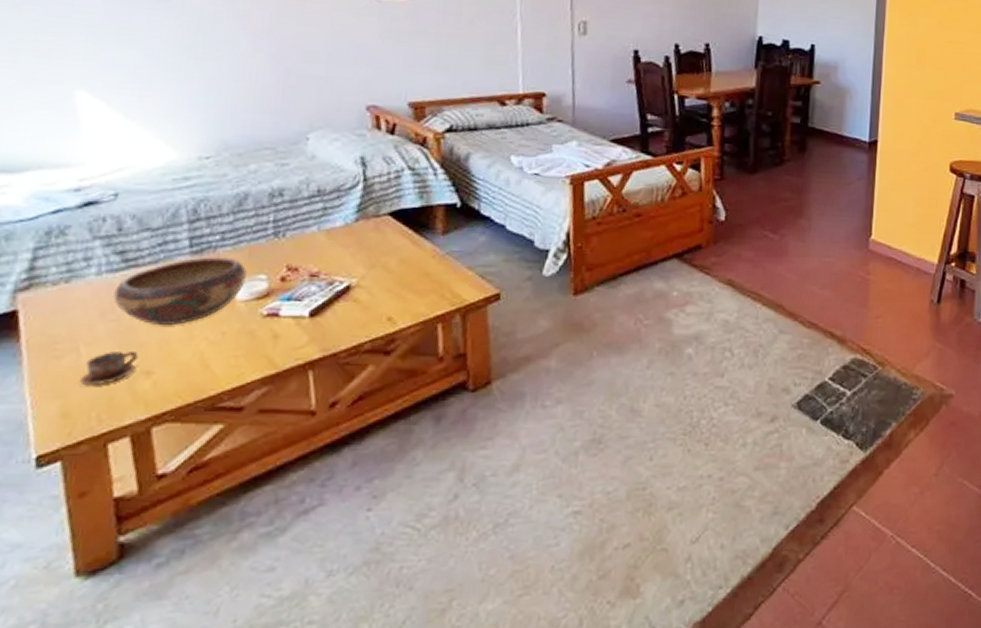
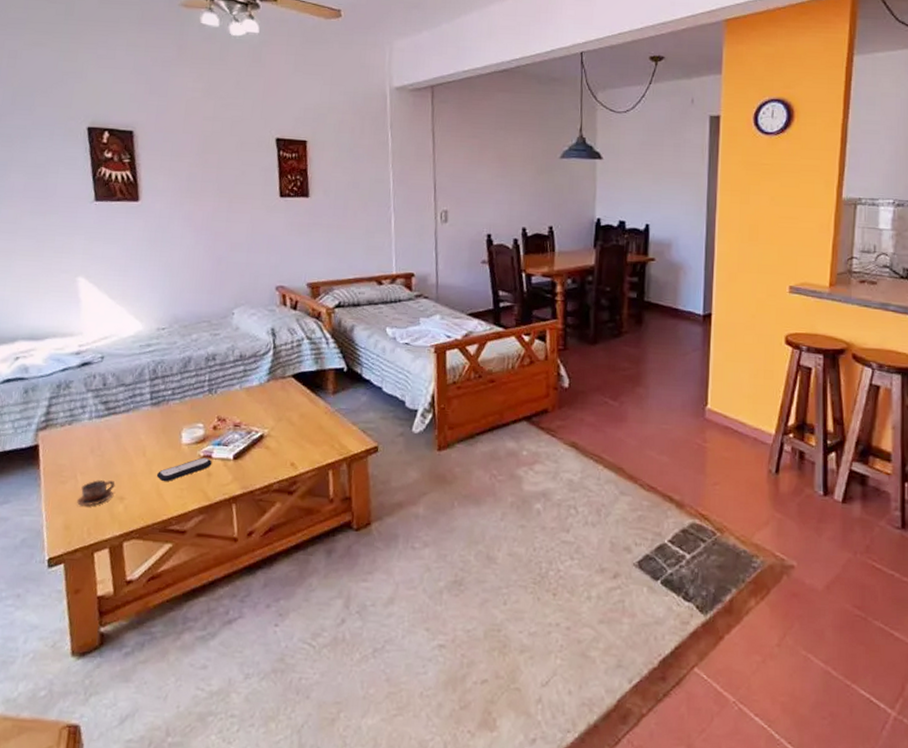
decorative bowl: present [113,257,248,325] -> none [99,407,190,461]
remote control: none [199,316,280,349] -> present [156,457,212,482]

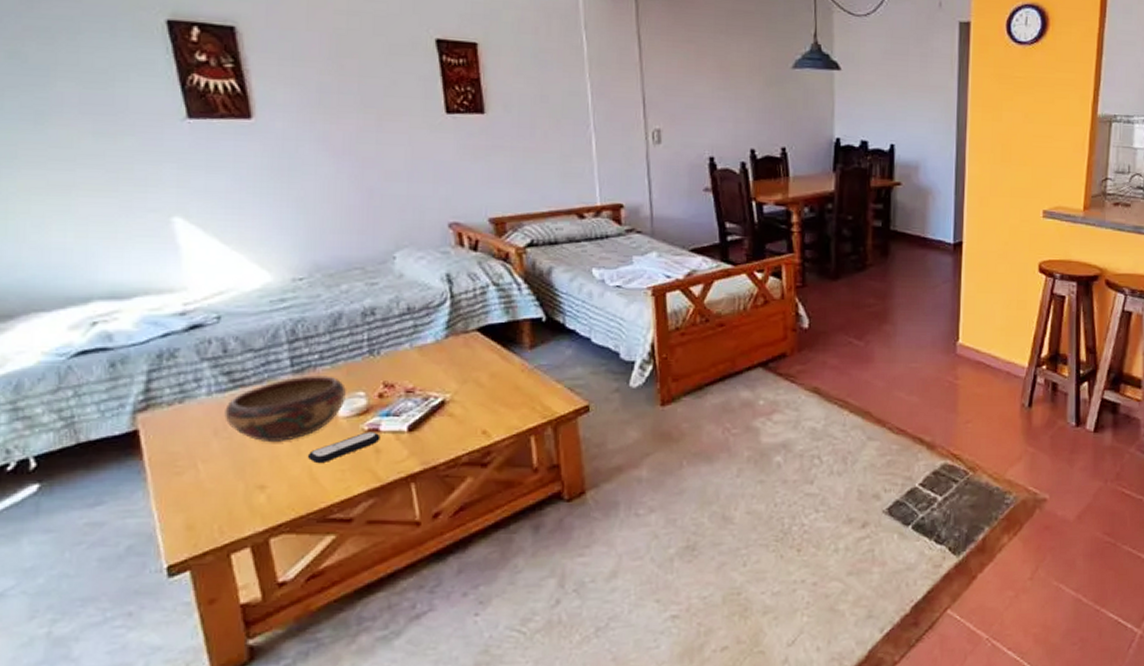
cup: present [76,480,115,506] -> none [199,467,252,500]
decorative bowl: none [99,407,190,461] -> present [224,375,347,441]

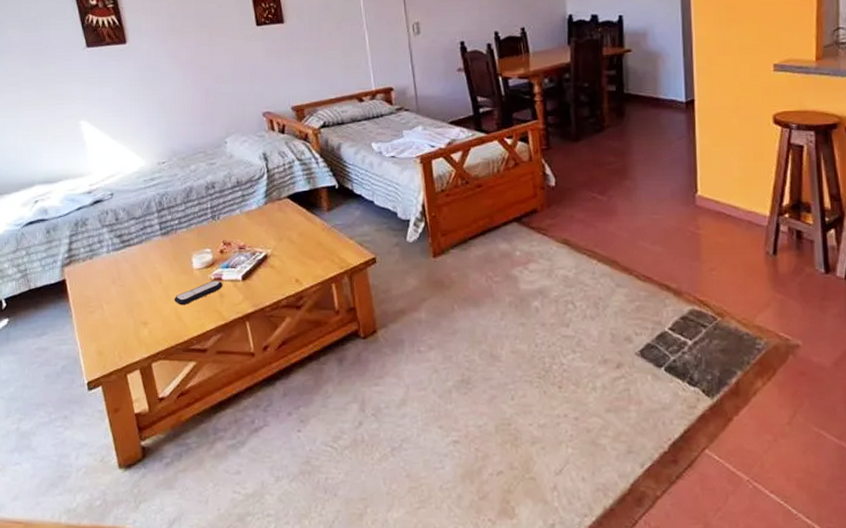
decorative bowl: present [224,375,347,441] -> none [119,237,199,288]

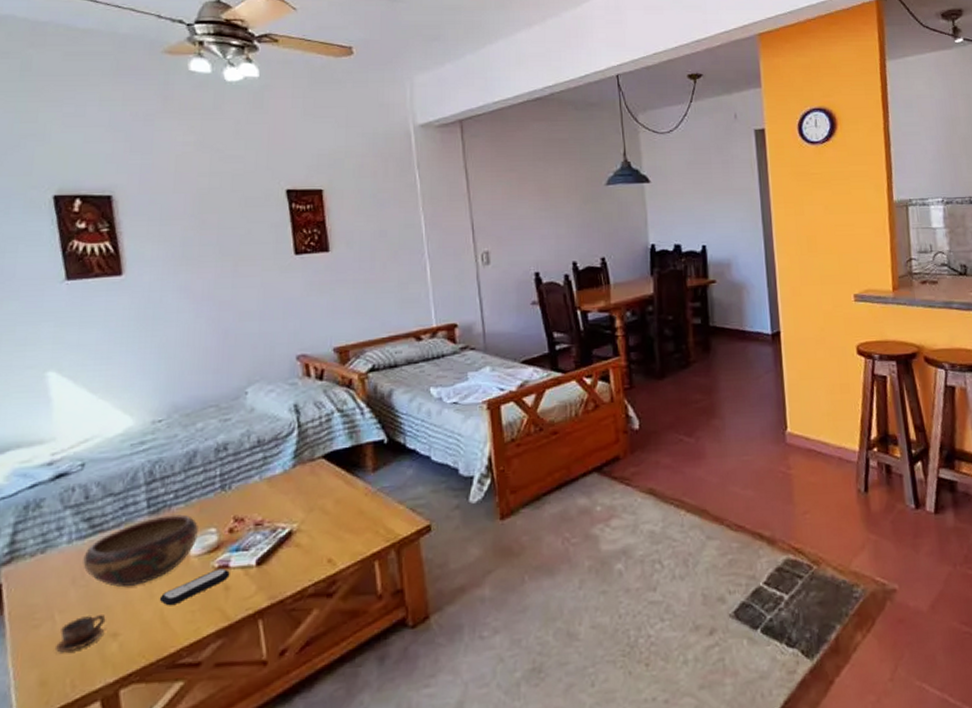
cup: none [105,308,138,333] -> present [54,615,106,653]
decorative bowl: none [119,237,199,288] -> present [83,514,200,587]

